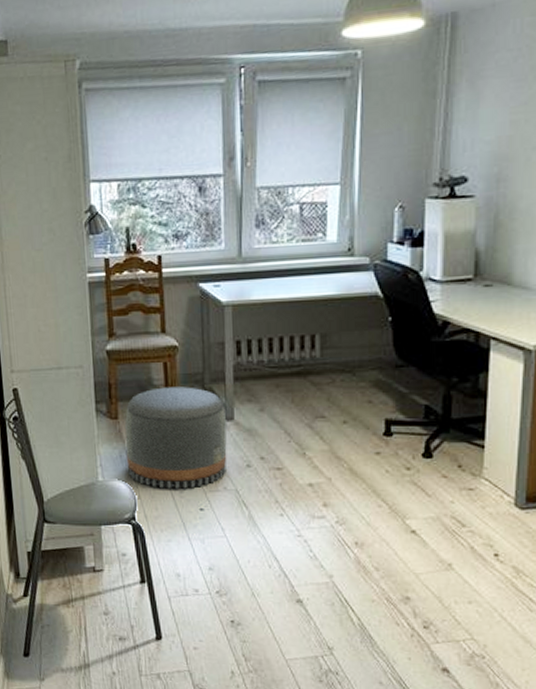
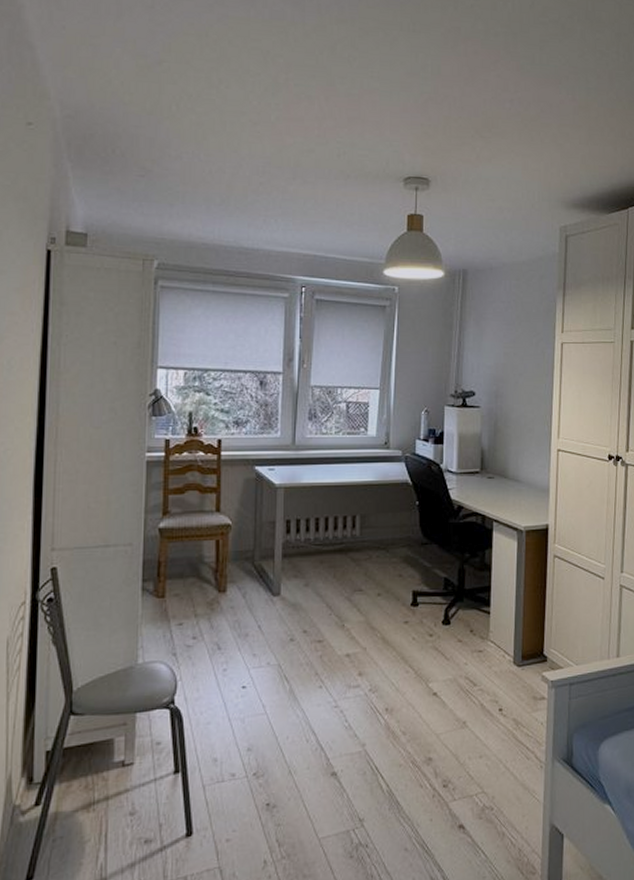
pouf: present [125,387,227,489] -> none [170,564,274,668]

